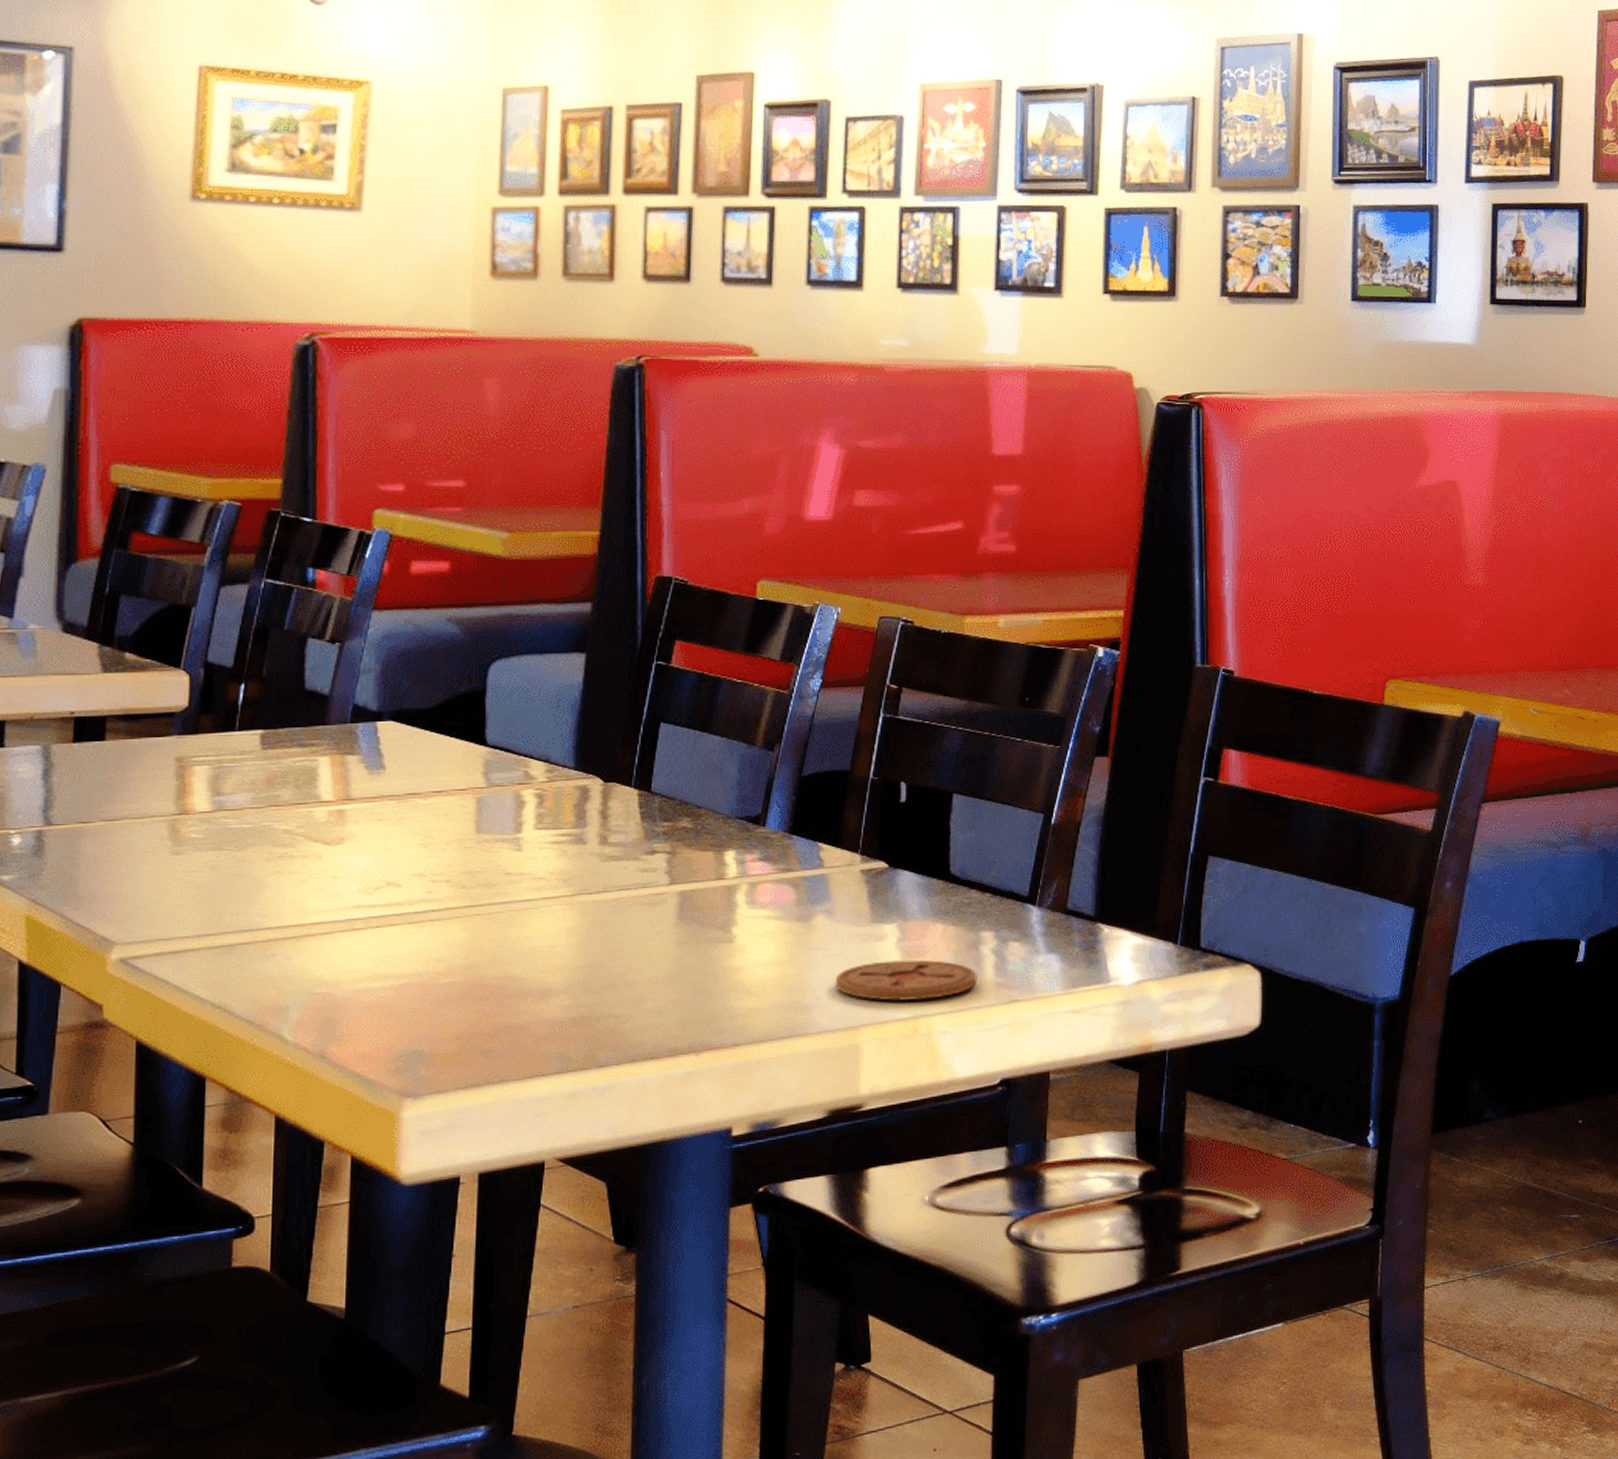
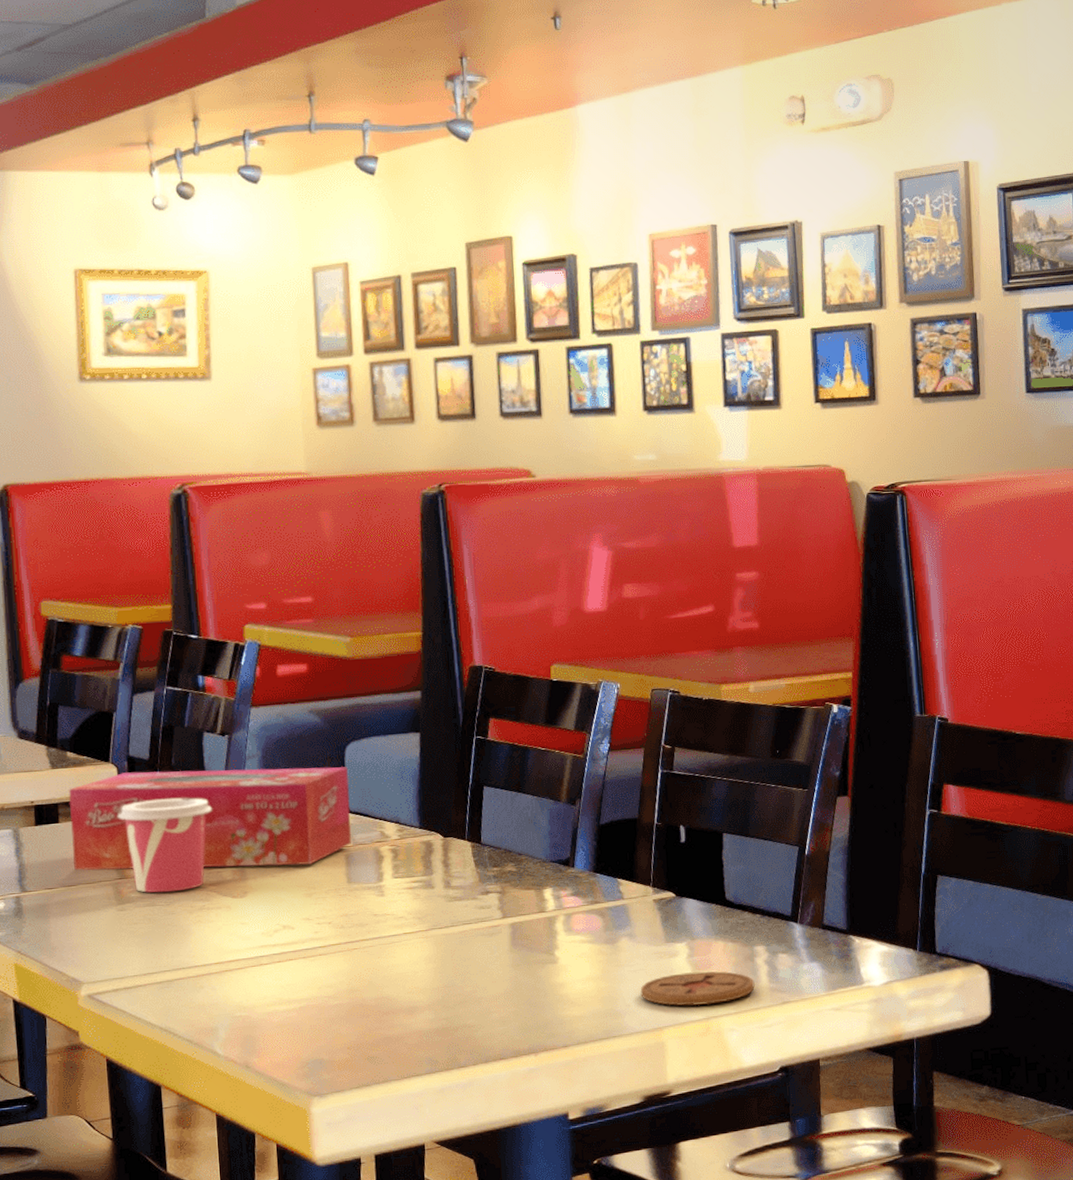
tissue box: none [119,682,489,808] -> present [68,767,351,871]
cup: none [184,717,309,834] -> present [118,798,212,893]

